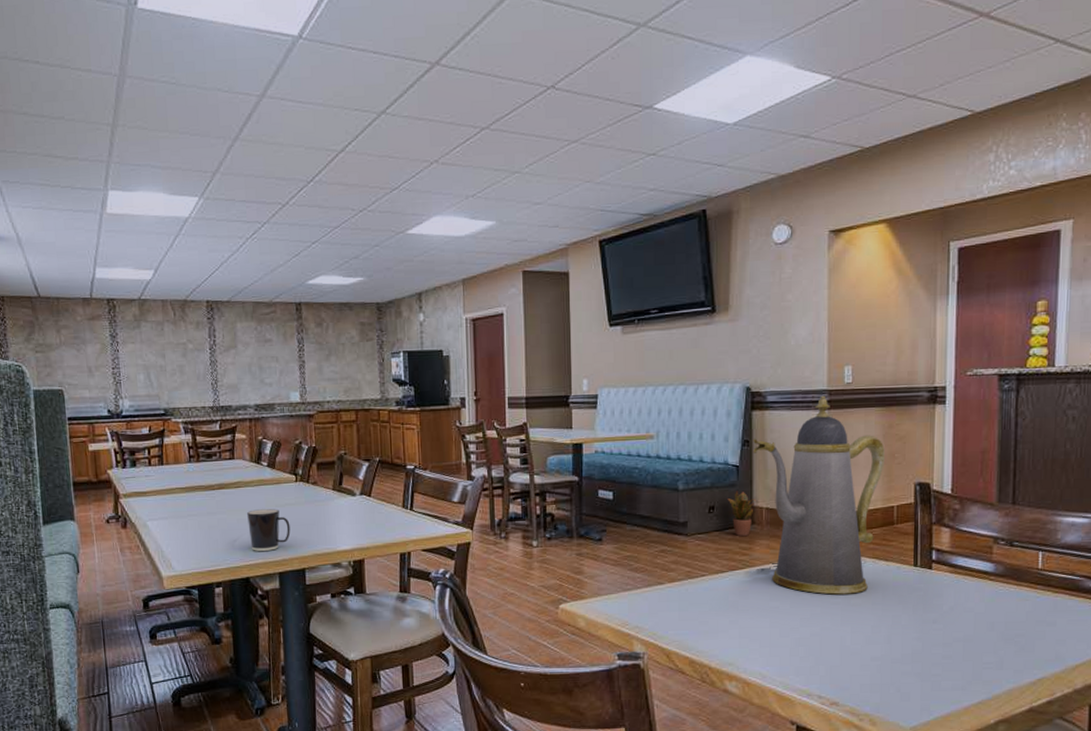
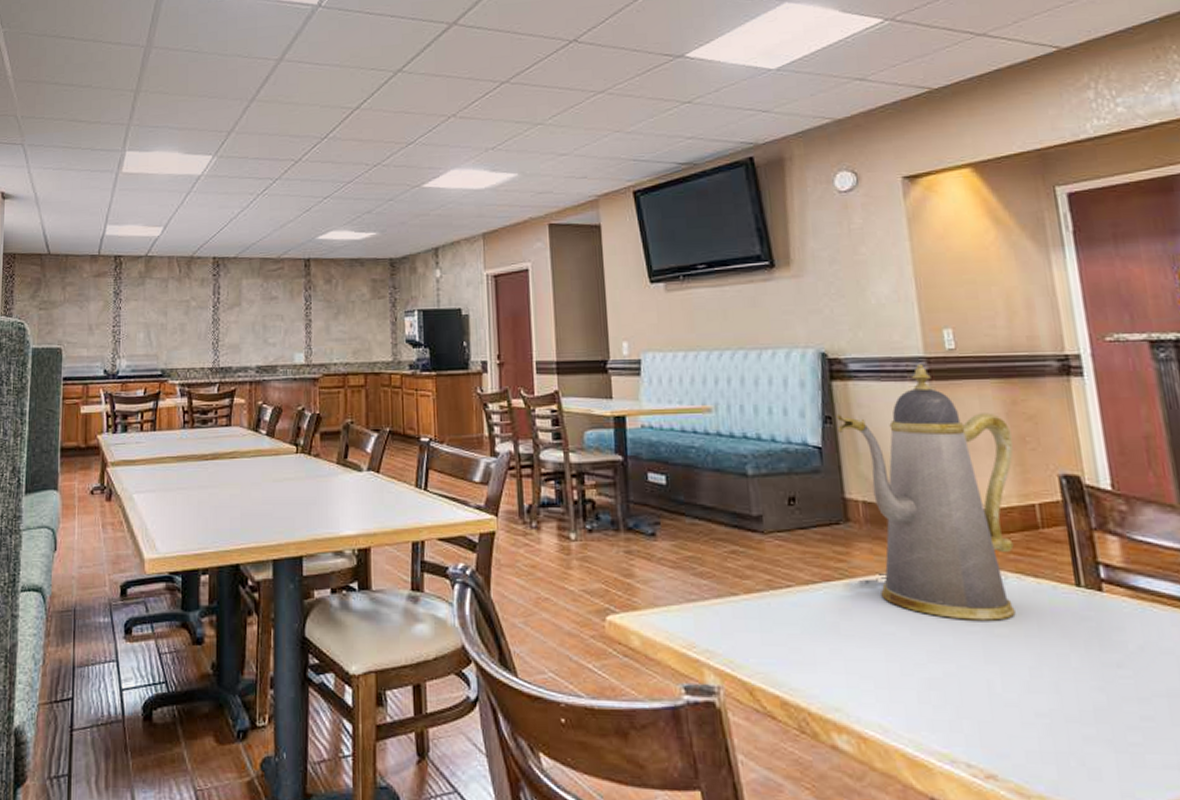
mug: present [246,509,291,551] -> none [240,484,288,533]
potted plant: present [727,491,757,537] -> none [811,478,850,538]

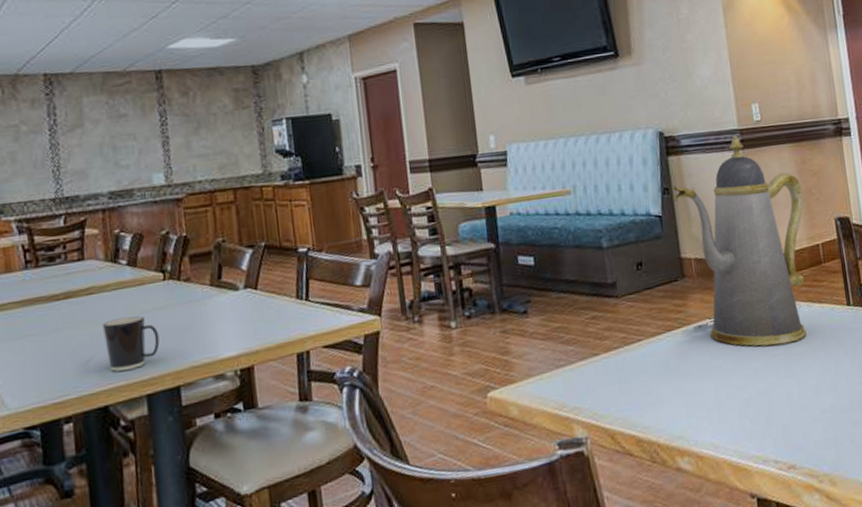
mug: none [240,484,288,533] -> present [102,315,160,372]

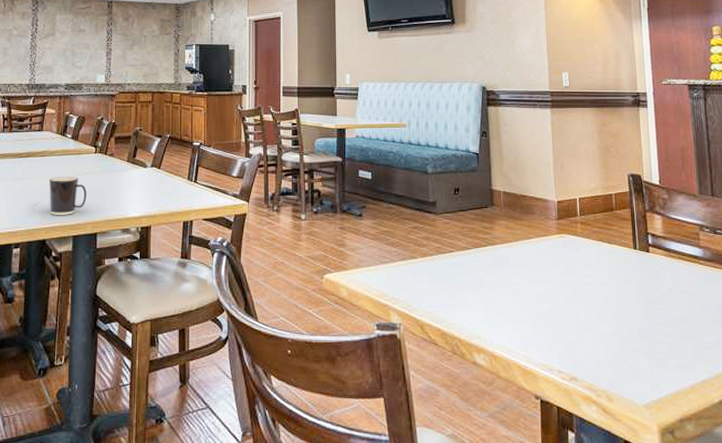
coffee pot: present [672,135,807,347] -> none [490,96,601,273]

